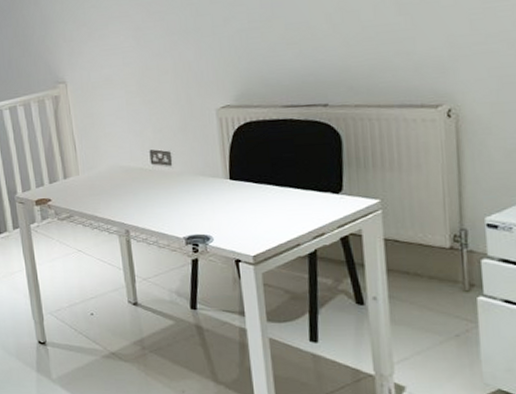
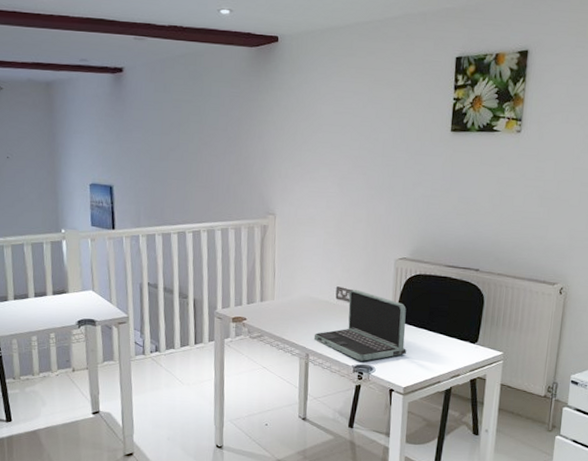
laptop: none [131,149,249,231] -> present [314,289,406,361]

